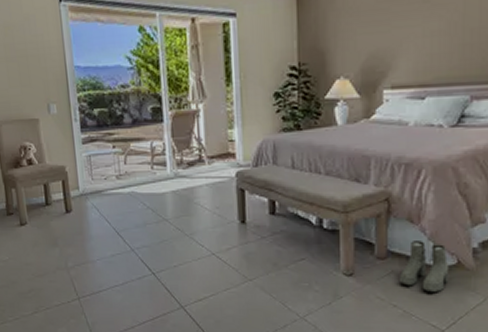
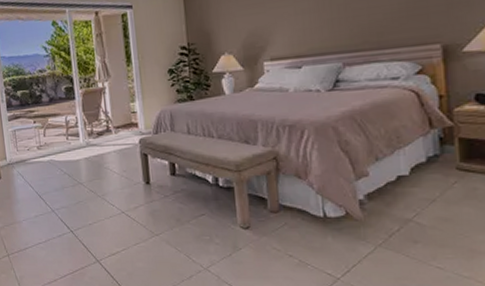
boots: present [400,241,450,292] -> none [293,195,339,242]

